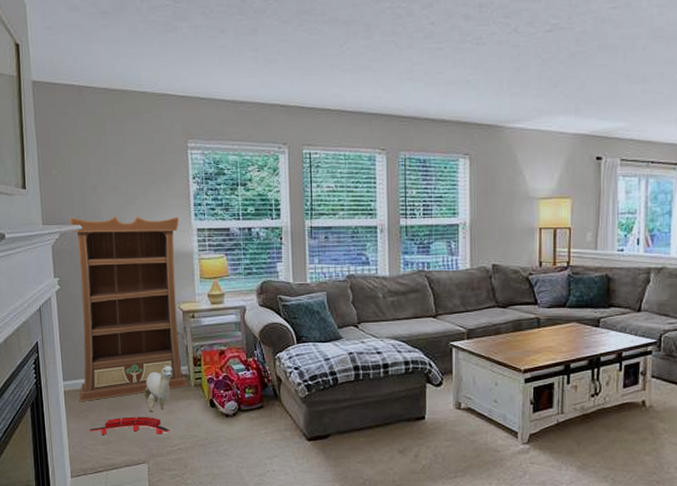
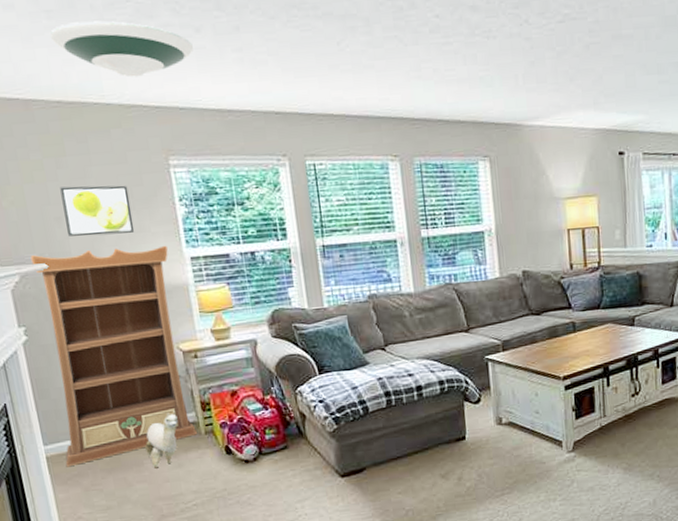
toy train: present [89,417,170,435] -> none [82,473,182,501]
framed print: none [98,161,154,204] -> present [60,185,135,236]
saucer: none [103,21,218,70] -> present [50,20,195,78]

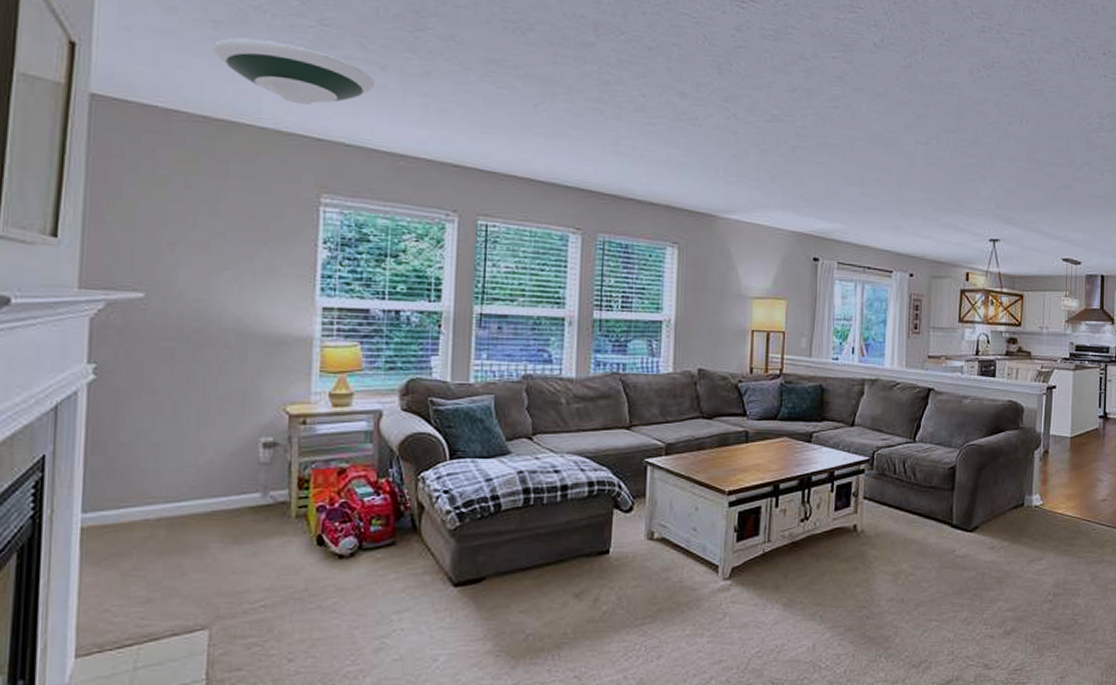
bookcase: present [30,245,197,467] -> none [105,281,297,543]
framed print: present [60,185,135,236] -> none [179,209,265,271]
plush toy: present [145,411,178,469] -> none [215,485,265,555]

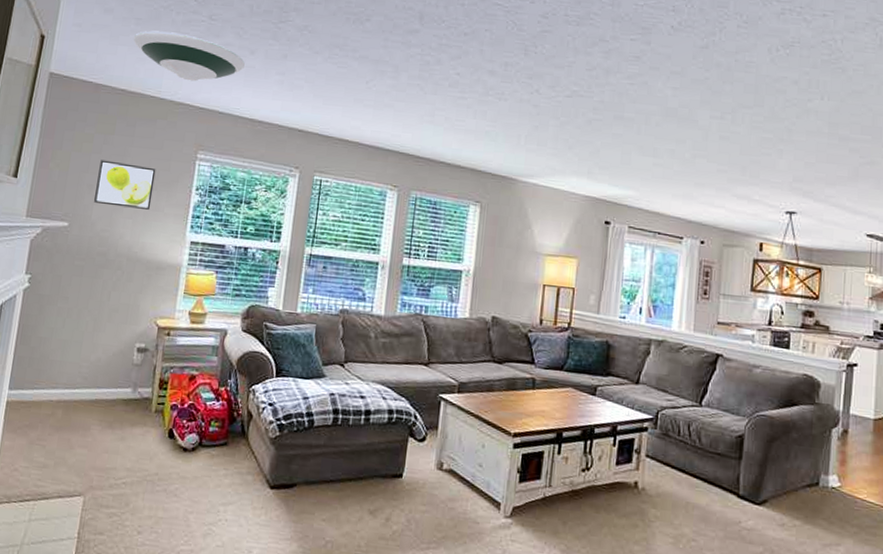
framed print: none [179,209,265,271] -> present [94,160,156,210]

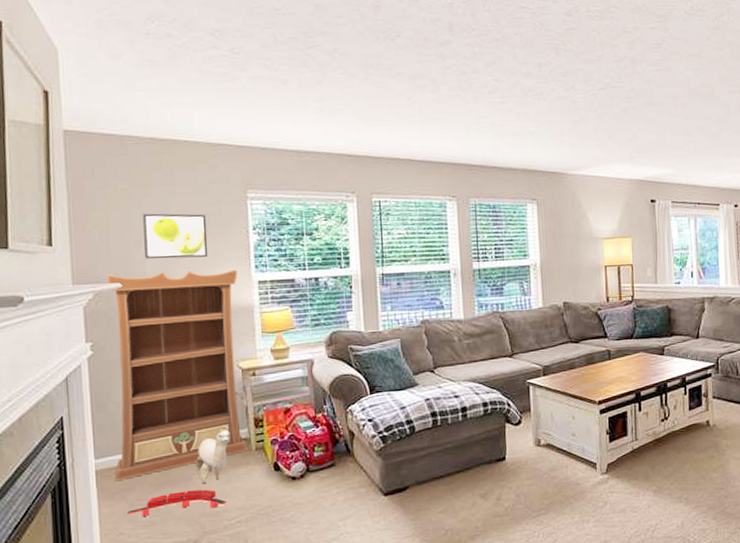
bookcase: none [21,213,174,416] -> present [106,269,248,482]
toy train: none [24,439,118,464] -> present [126,489,227,516]
plush toy: none [96,382,135,437] -> present [195,427,230,484]
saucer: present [133,30,246,82] -> none [151,71,280,120]

